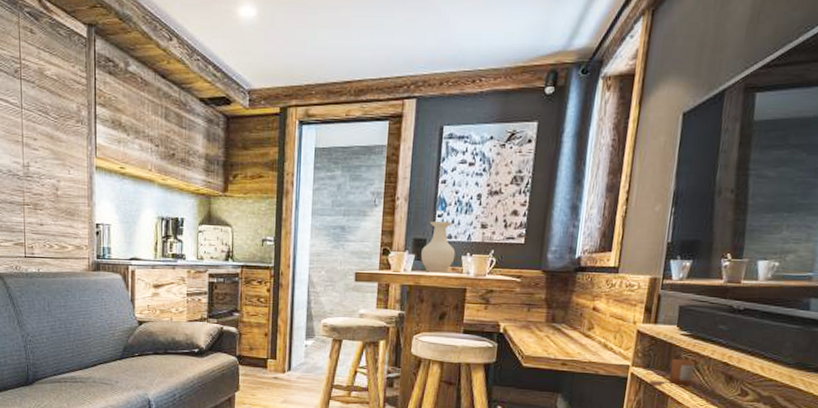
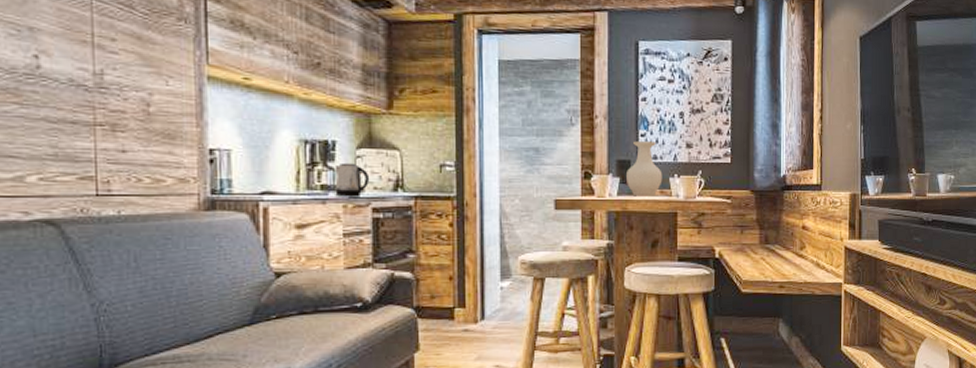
kettle: none [182,236,208,265] -> present [334,162,370,197]
candle: present [648,358,696,388] -> none [861,272,899,302]

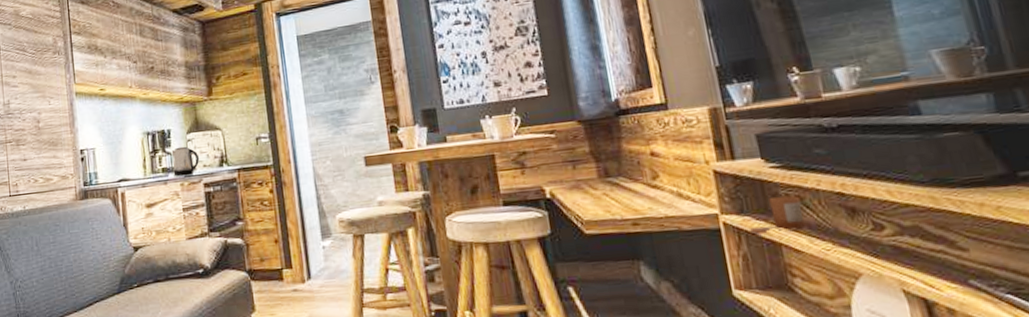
vase: present [627,141,662,197] -> none [433,86,473,144]
candle: none [861,272,899,302] -> present [749,196,805,235]

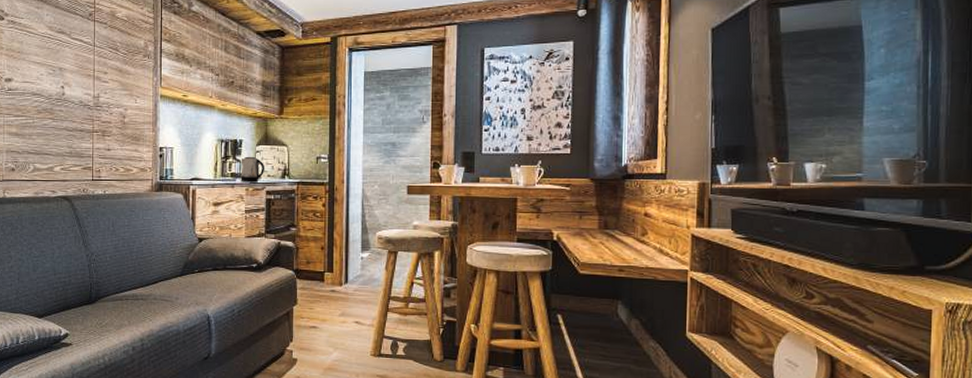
candle: present [749,196,805,235] -> none [709,262,755,292]

